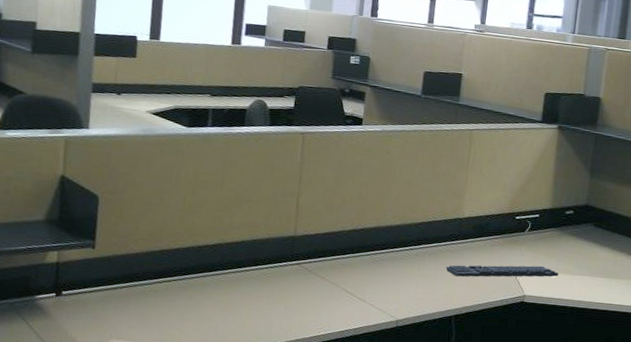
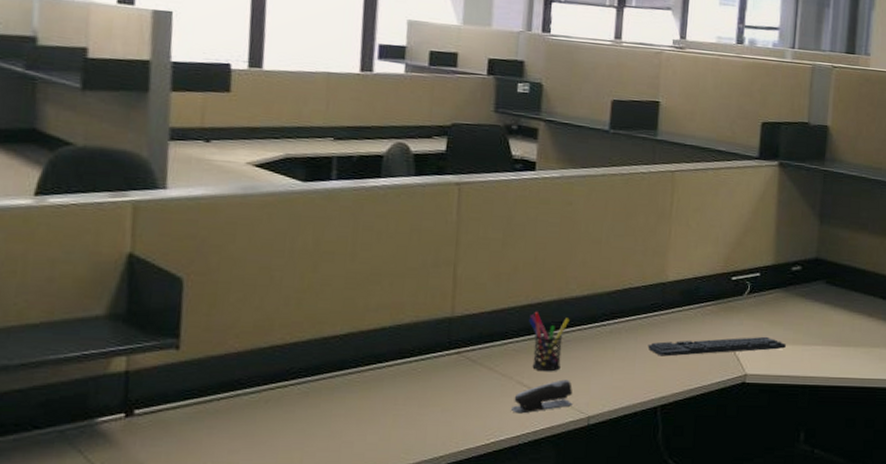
stapler: none [337,290,385,314] -> present [510,379,573,414]
pen holder: none [353,236,385,283] -> present [529,312,570,372]

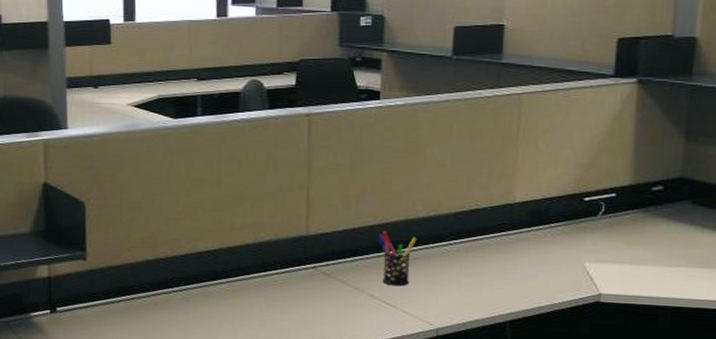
stapler: present [510,379,573,414] -> none [363,294,422,323]
keyboard: present [647,336,786,357] -> none [495,256,645,275]

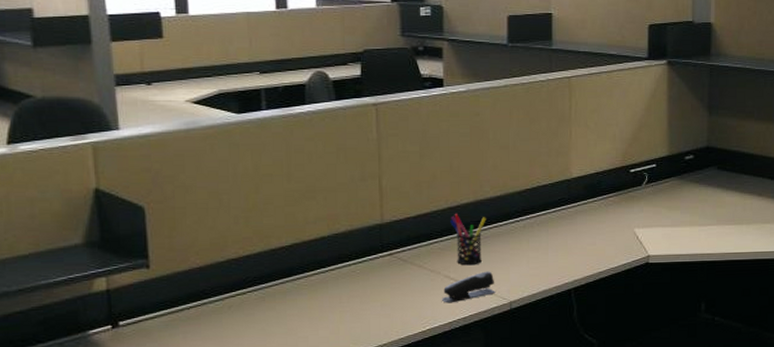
stapler: none [363,294,422,323] -> present [441,271,495,303]

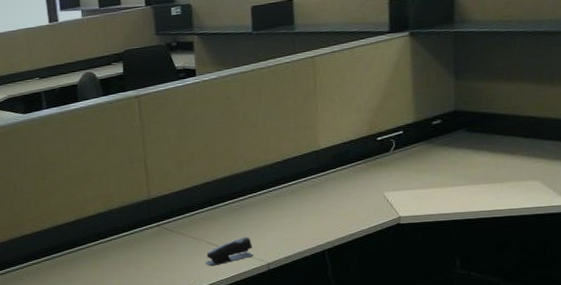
pen holder: present [450,214,486,266] -> none [209,187,242,233]

